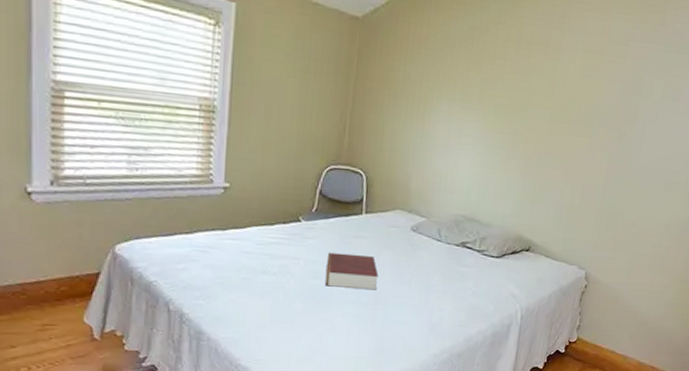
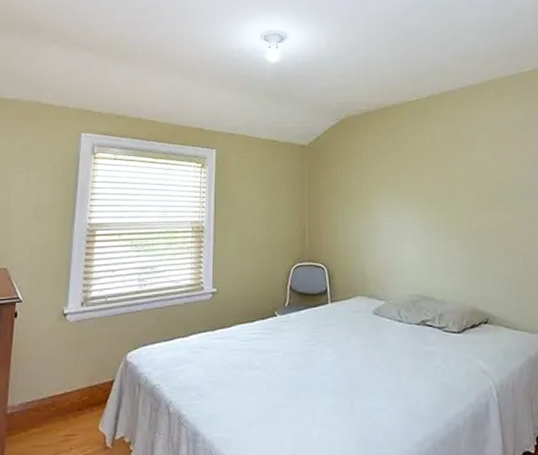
book: present [325,252,379,290] -> none [302,342,351,377]

